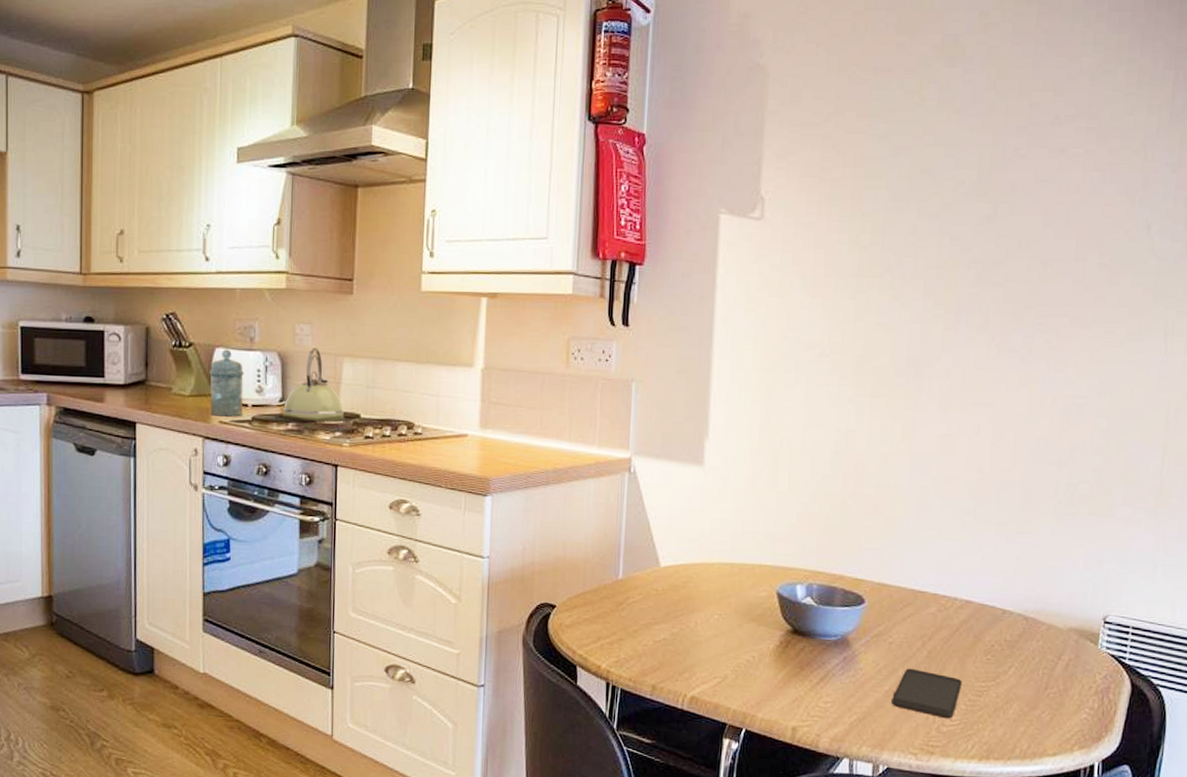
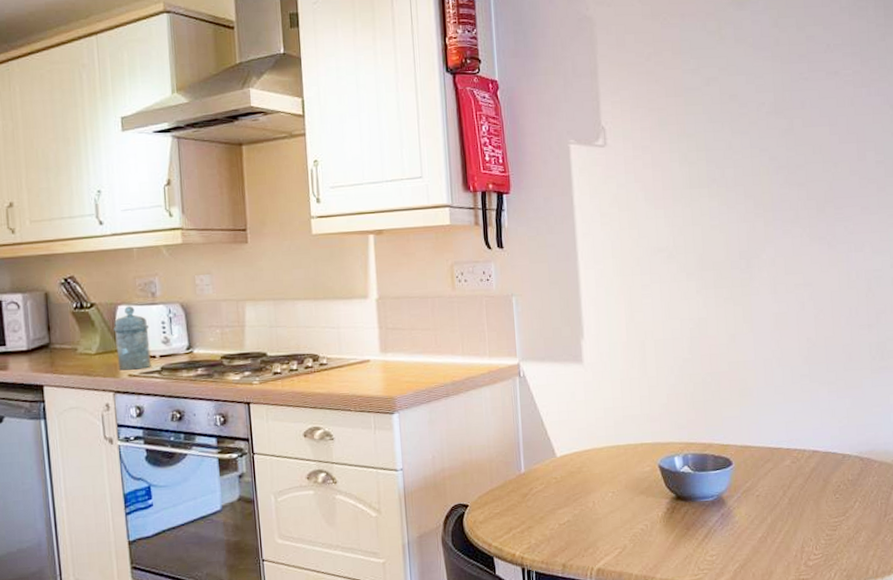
kettle: present [282,348,345,423] -> none [190,295,253,367]
mobile phone: present [891,668,962,719] -> none [765,515,820,554]

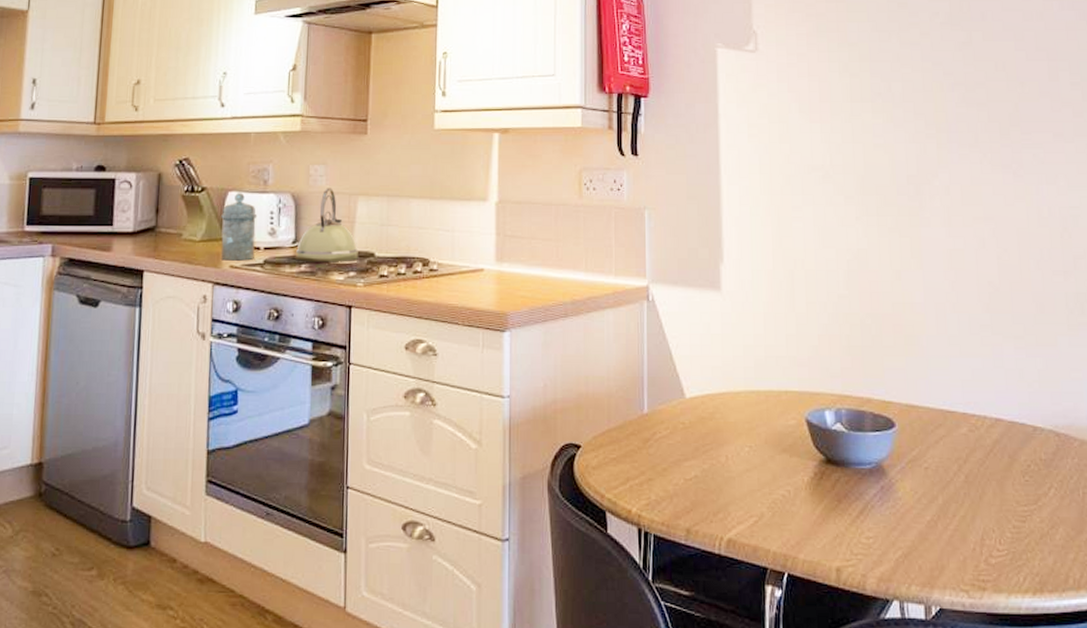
kettle: none [190,295,253,367] -> present [295,188,359,262]

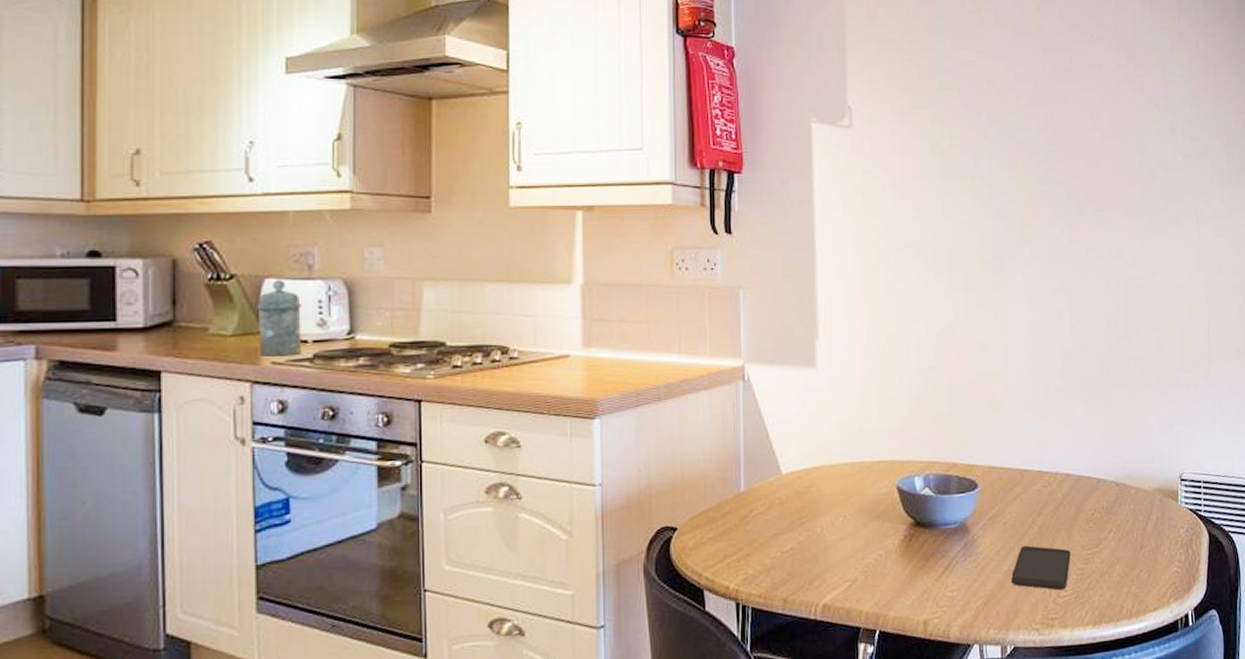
kettle: present [295,188,359,262] -> none [351,272,428,355]
mobile phone: none [935,495,1004,549] -> present [1011,545,1071,591]

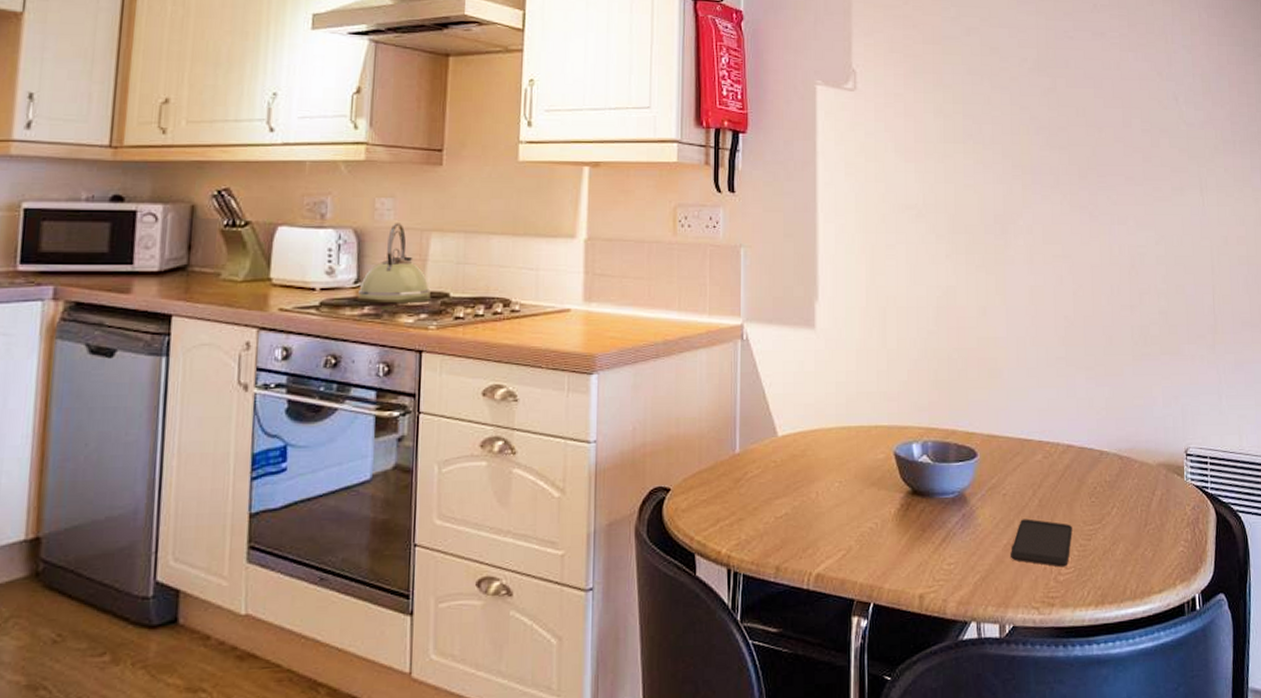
canister: present [257,280,303,357] -> none [267,228,313,303]
kettle: none [351,272,428,355] -> present [356,223,432,304]

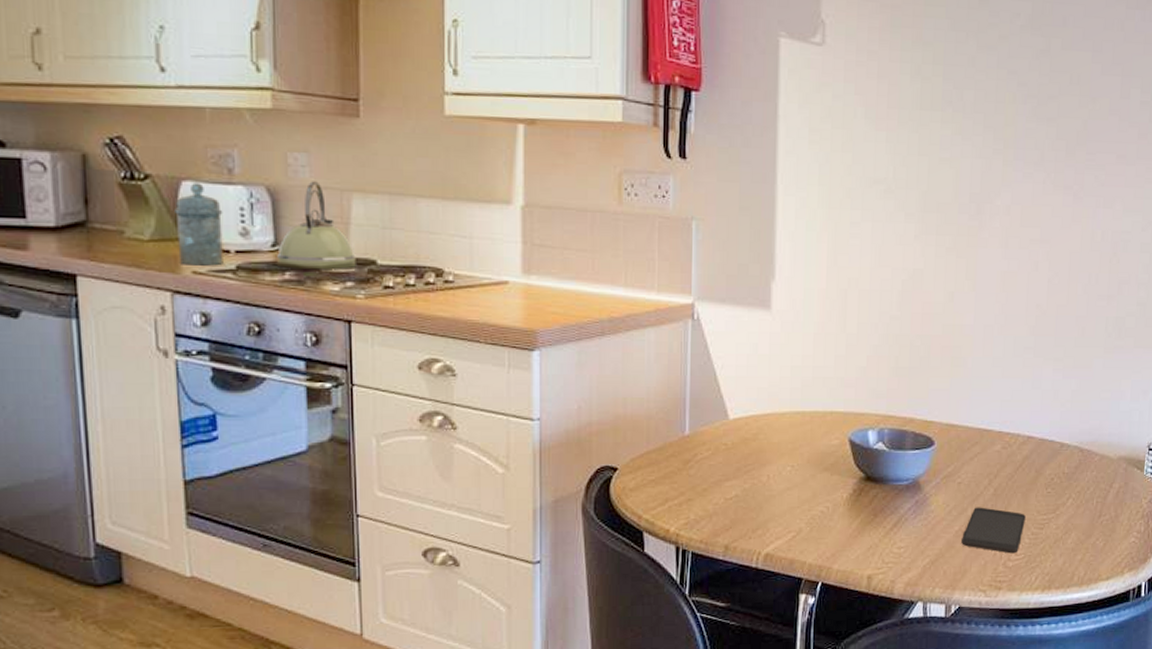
canister: none [267,228,313,303] -> present [175,183,223,266]

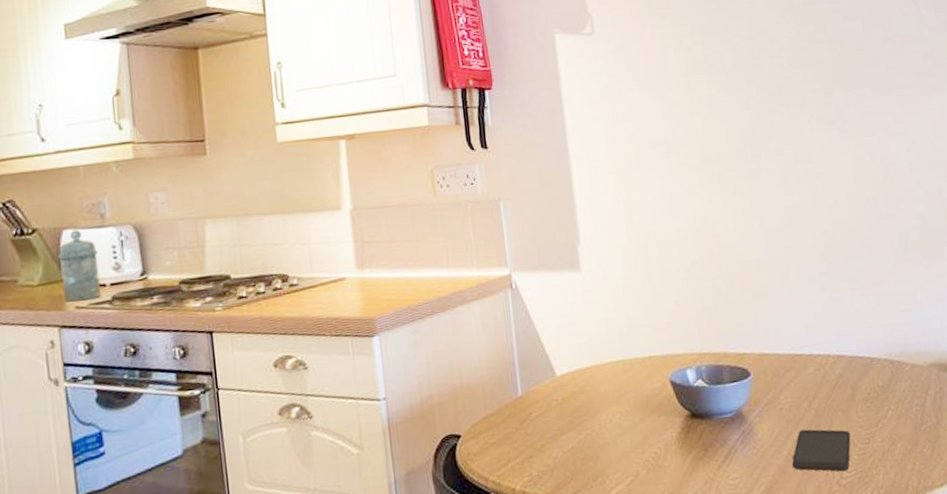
kettle: present [276,181,358,271] -> none [145,214,215,294]

